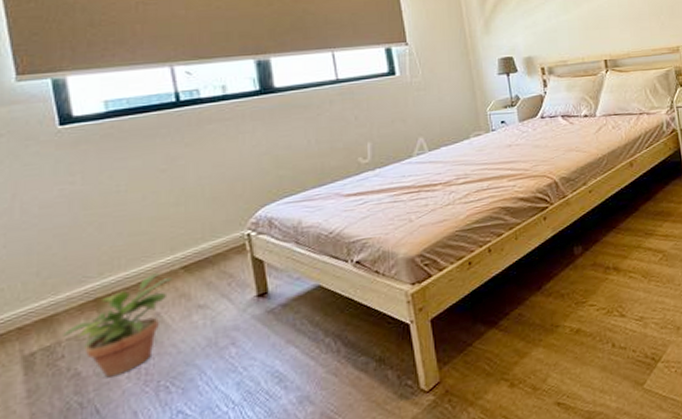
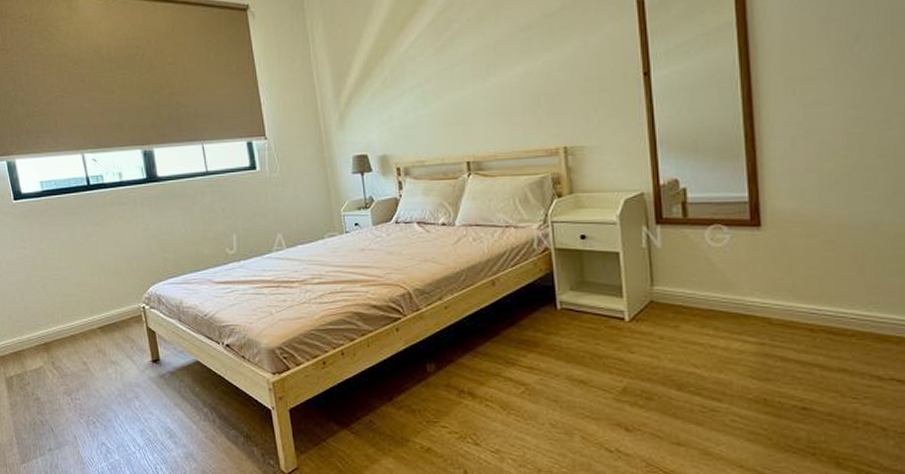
potted plant: present [61,273,173,378] -> none [27,330,94,406]

